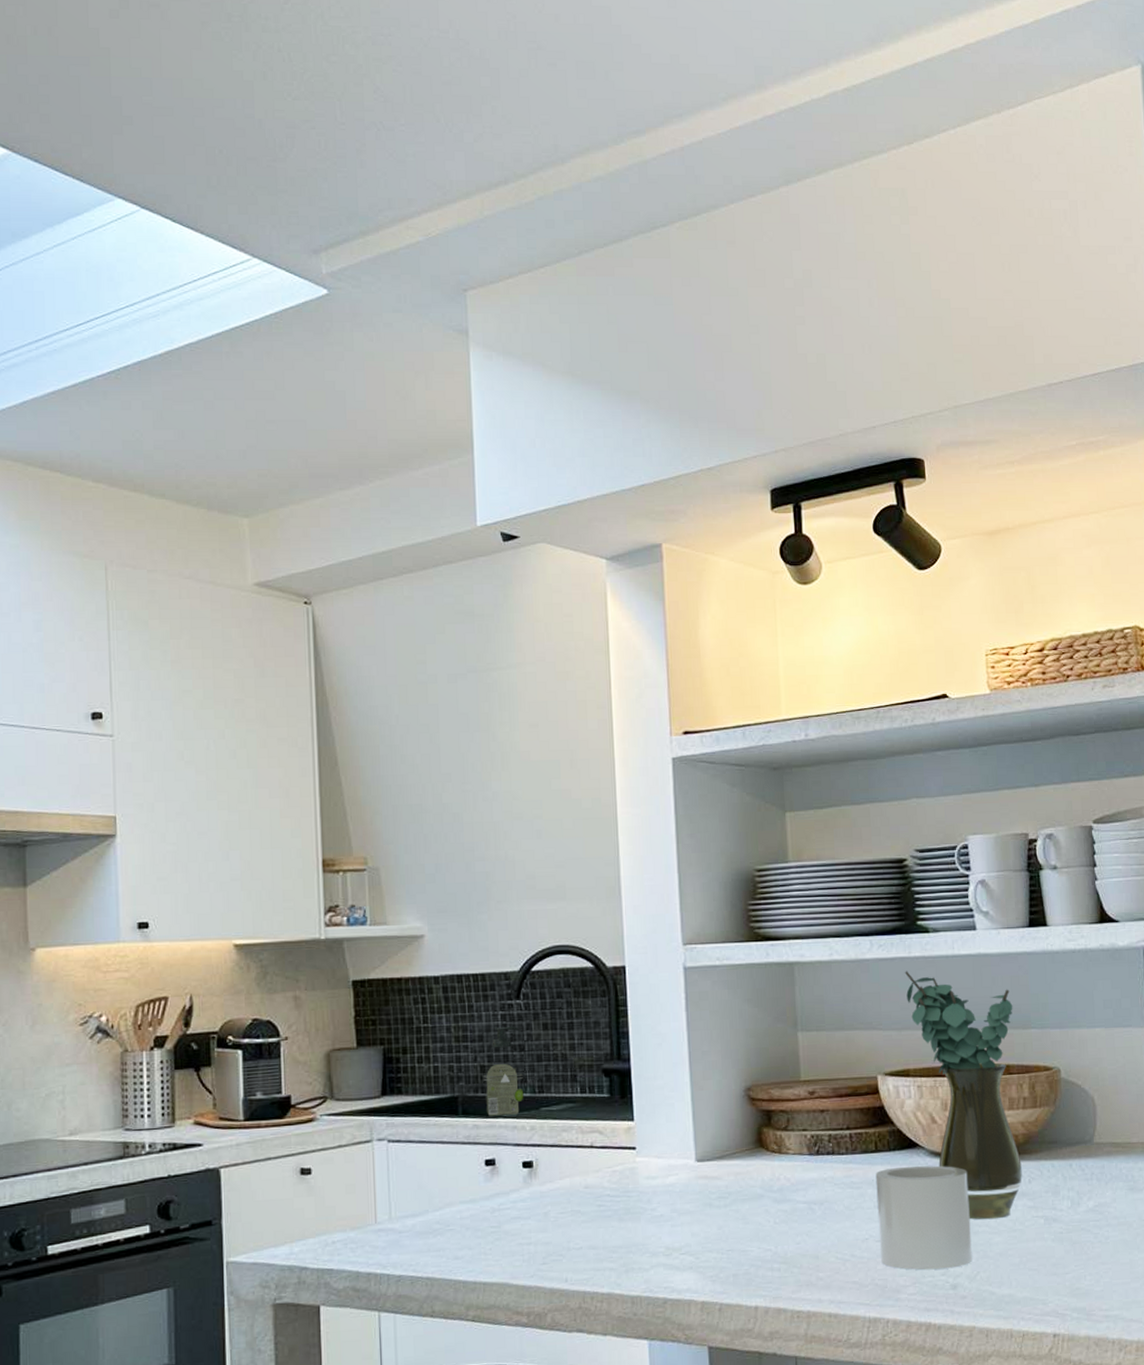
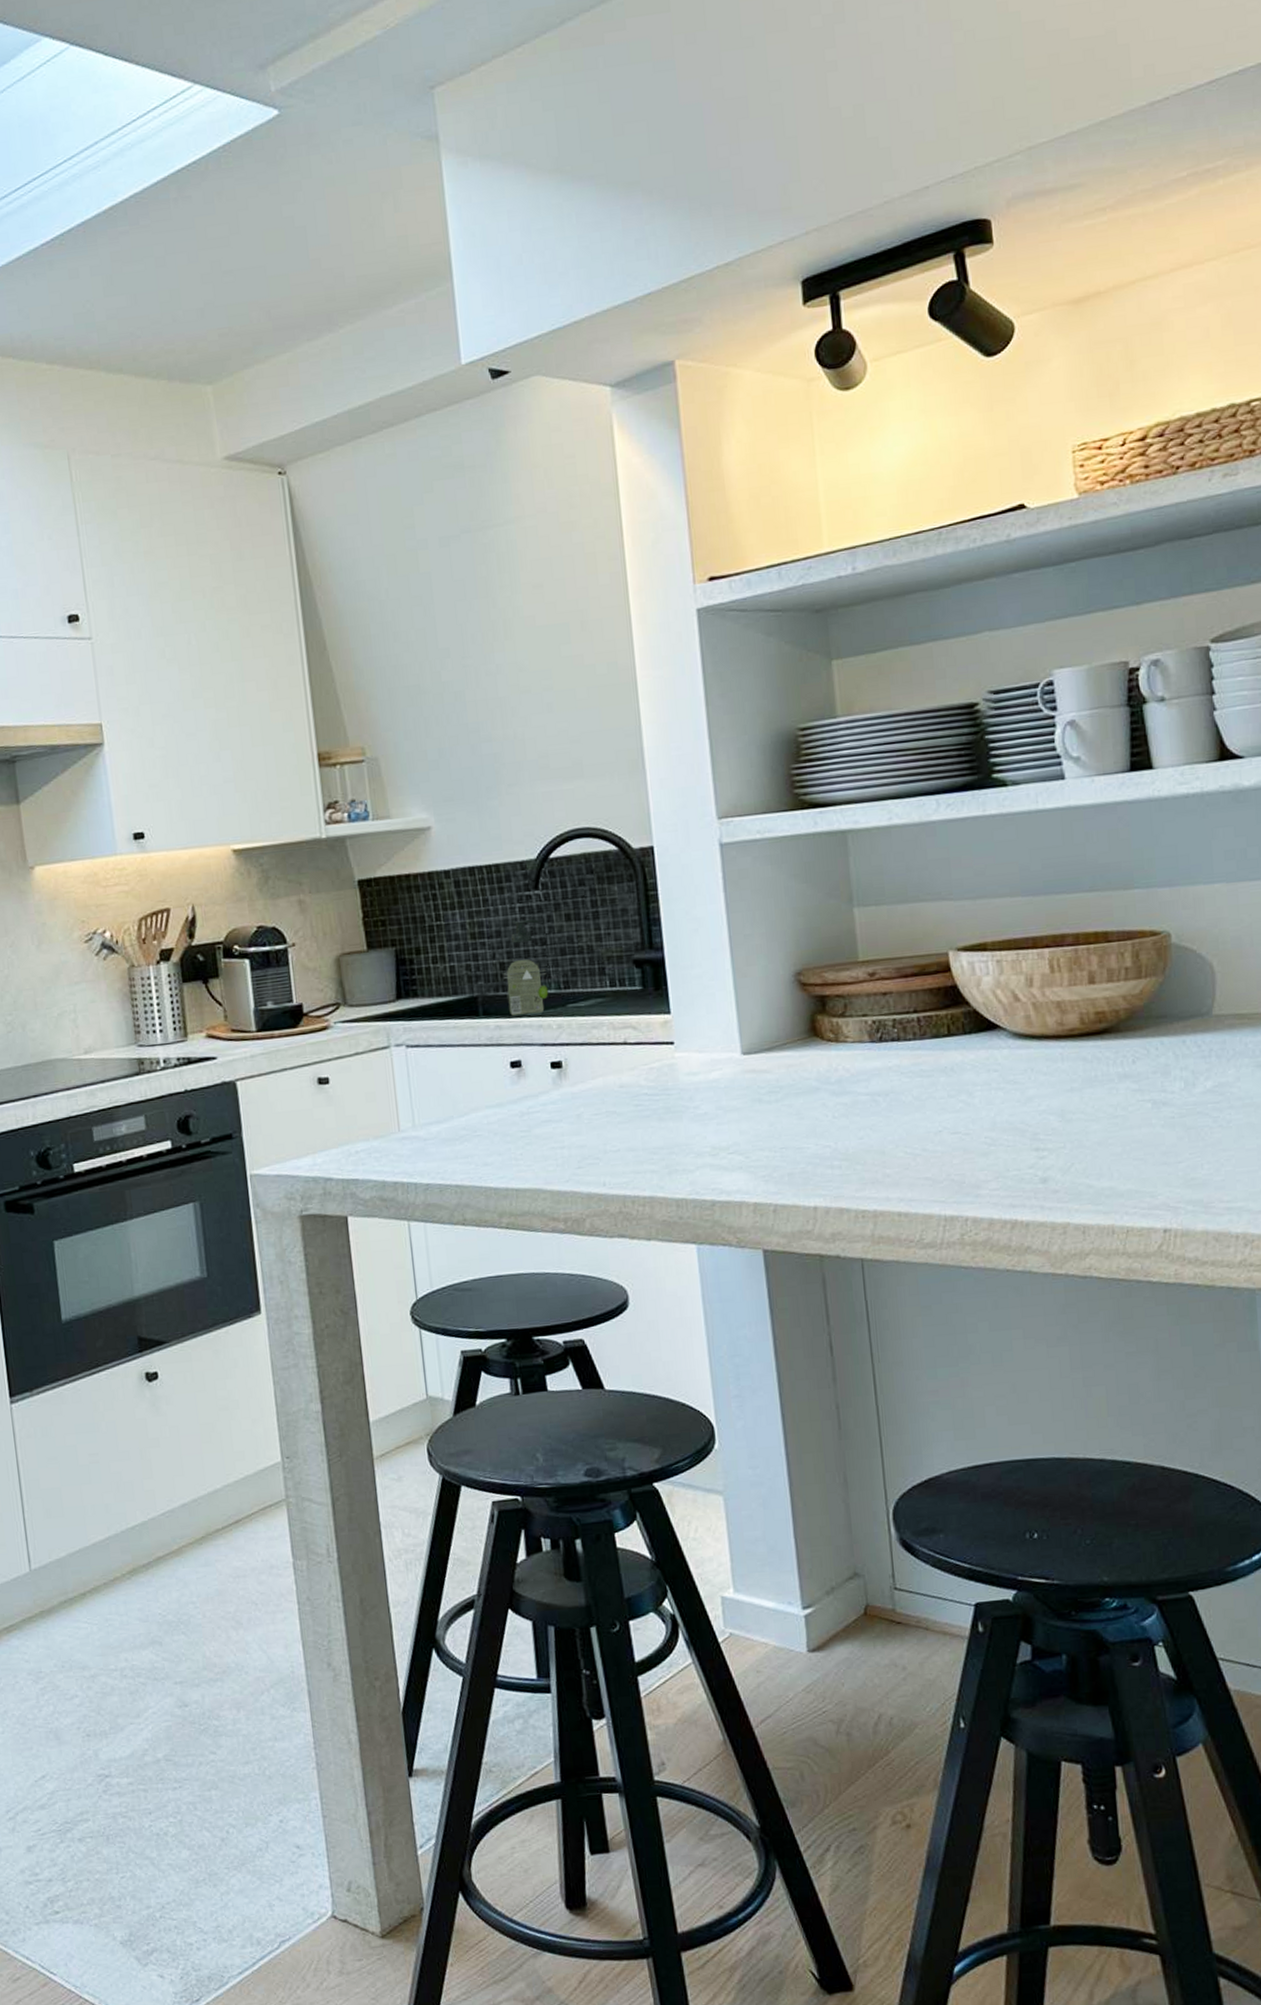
mug: present [875,1165,973,1271] -> none [948,1048,1066,1164]
vase: present [905,971,1023,1220] -> none [979,832,1125,1107]

